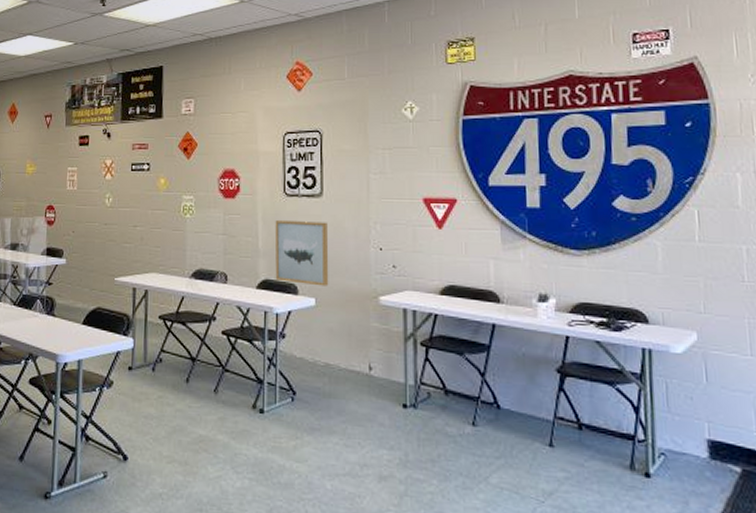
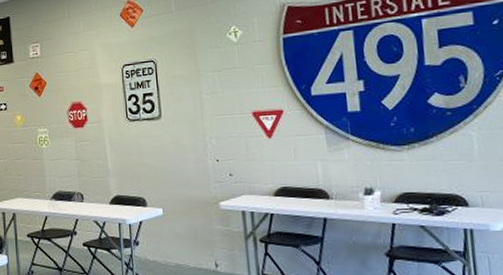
wall art: present [274,219,329,286] -> none [121,141,174,198]

